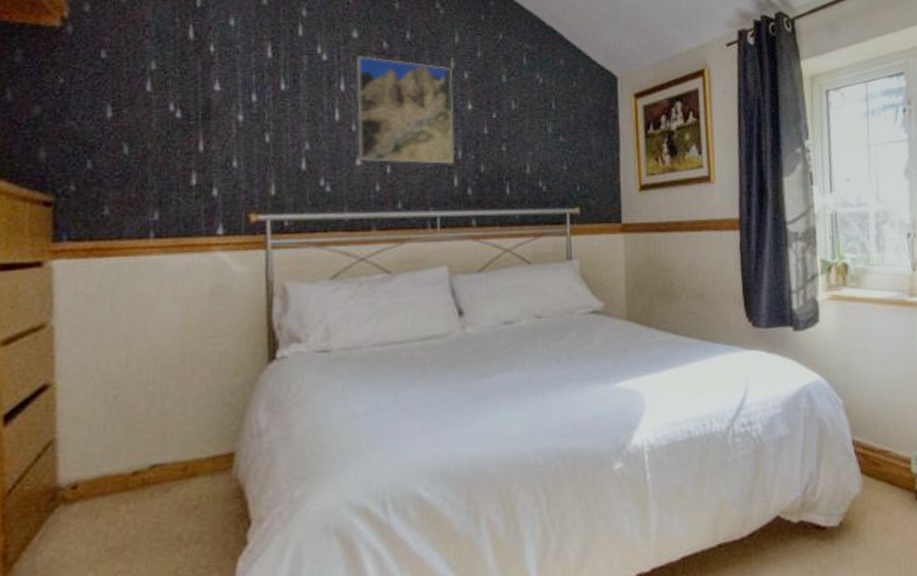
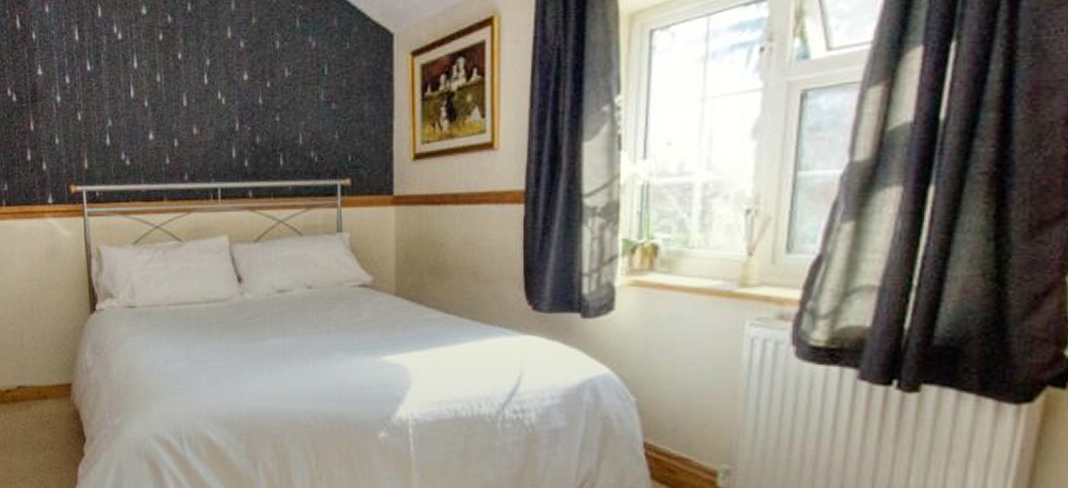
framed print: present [355,55,455,165] -> none [145,31,233,137]

